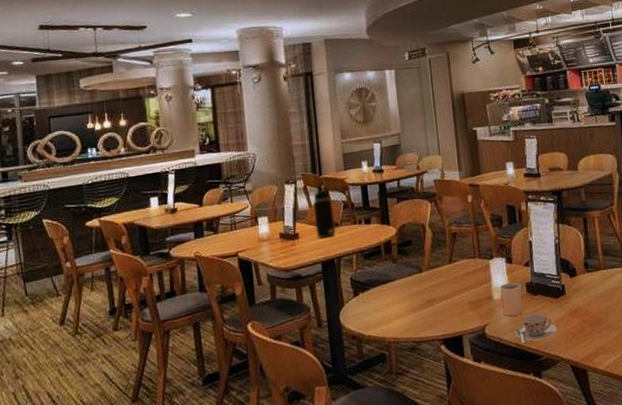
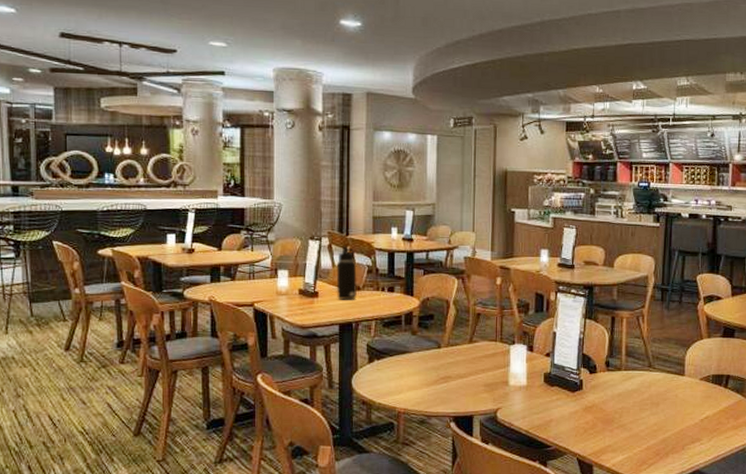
mug: present [499,282,524,317] -> none [516,370,540,404]
teacup: present [515,313,557,344] -> none [526,404,569,432]

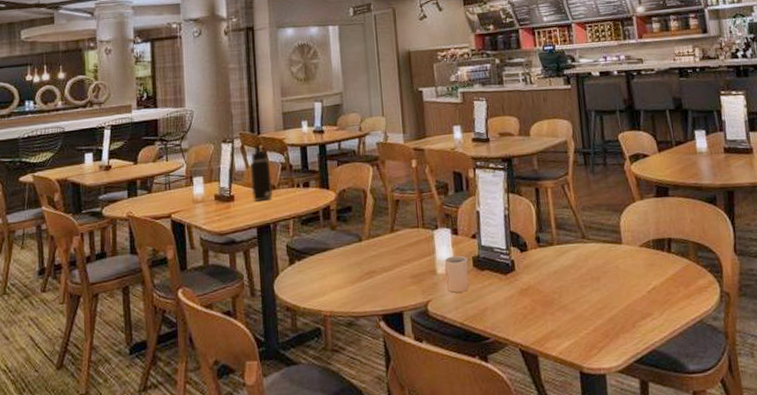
mug: none [516,370,540,404] -> present [444,255,470,293]

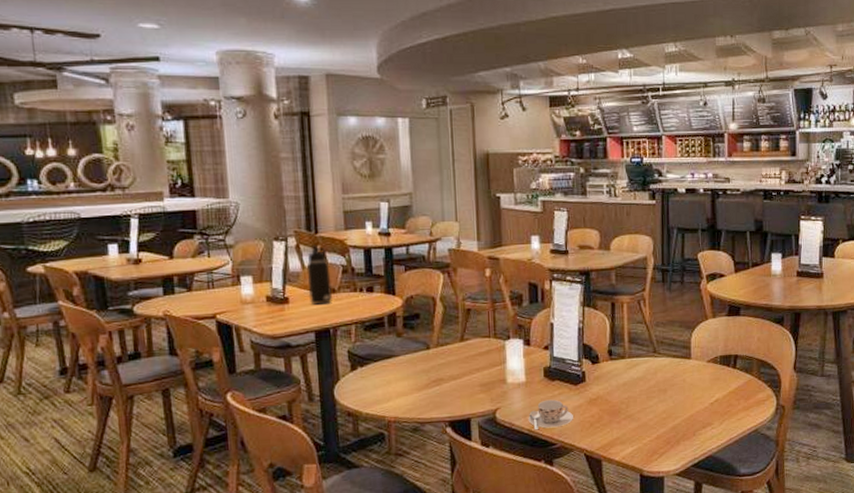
mug: present [444,255,470,293] -> none [515,365,540,401]
teacup: none [460,290,506,324] -> present [528,399,573,431]

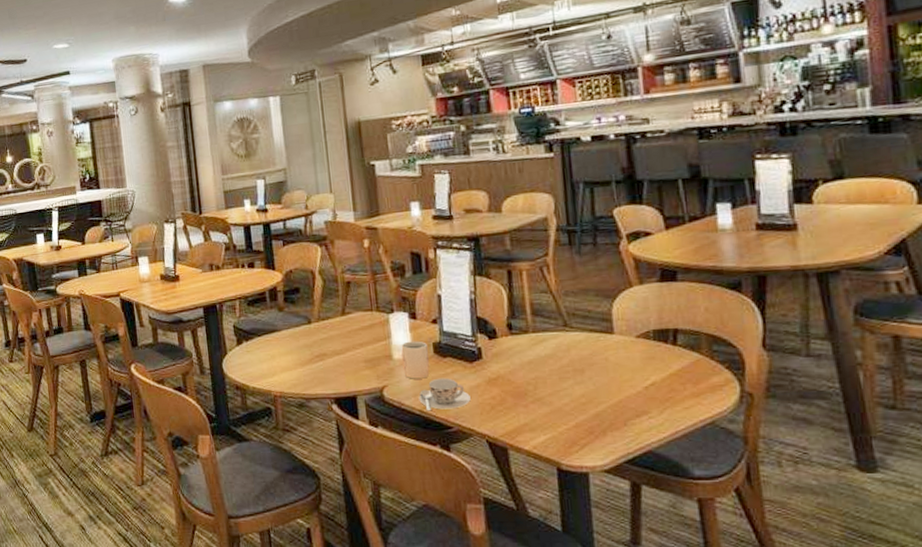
water bottle: present [306,244,333,305] -> none [193,224,218,281]
mug: none [515,365,540,401] -> present [401,341,430,379]

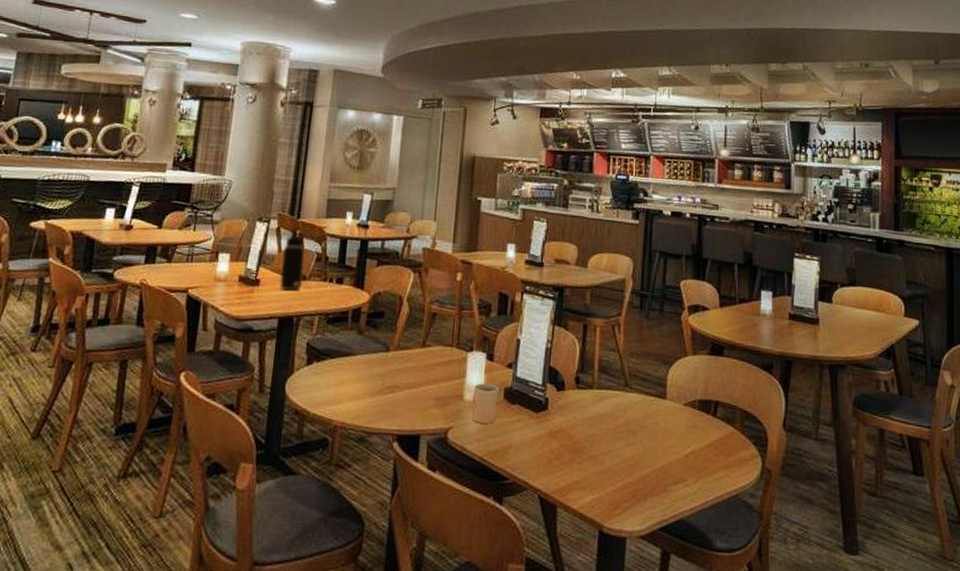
water bottle: none [193,224,218,281] -> present [279,229,305,291]
teacup: present [418,378,471,411] -> none [481,425,531,460]

